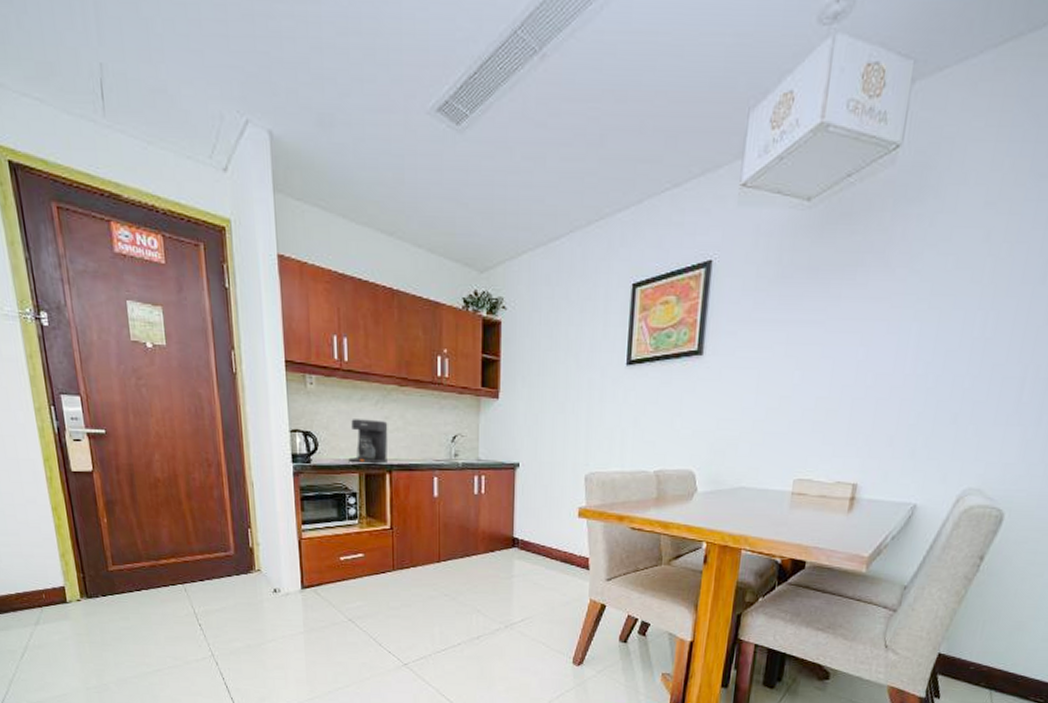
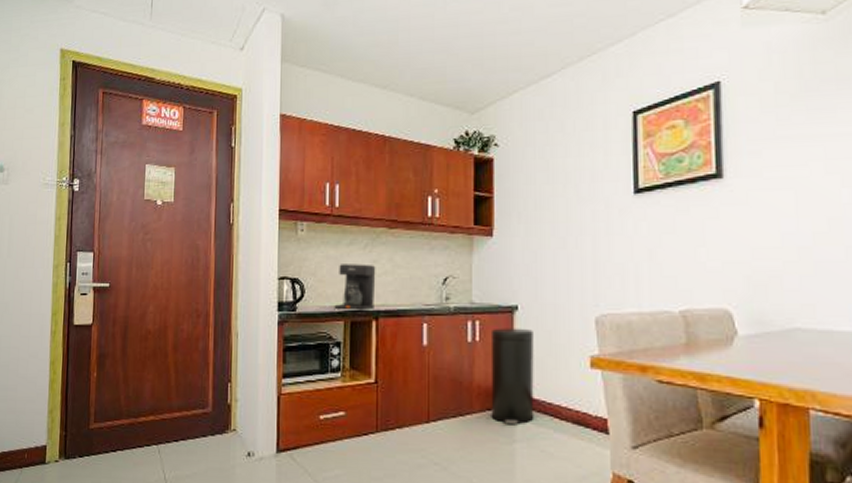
pedal bin: none [493,482,532,563] -> present [490,328,534,424]

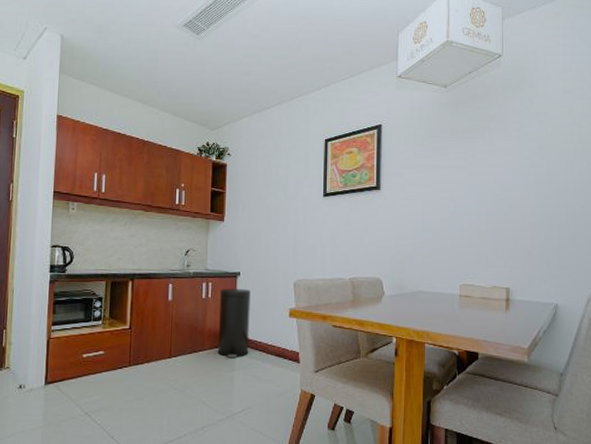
coffee maker: present [334,264,376,312] -> none [98,237,133,274]

